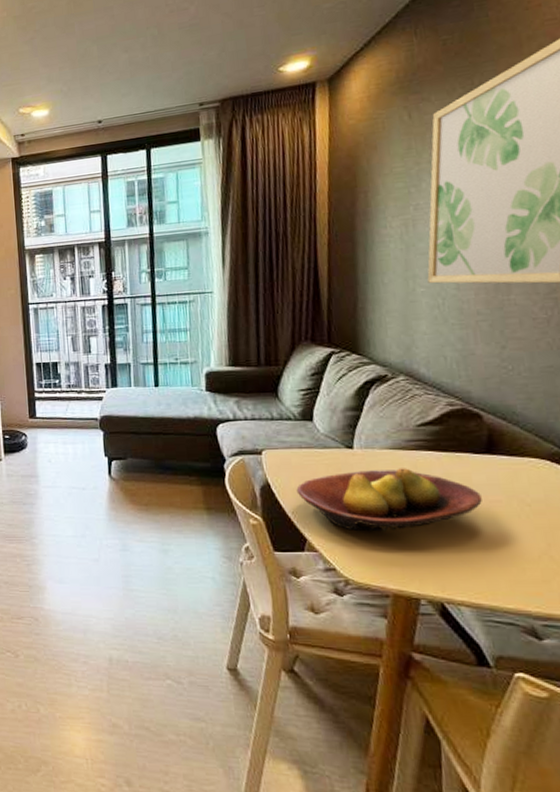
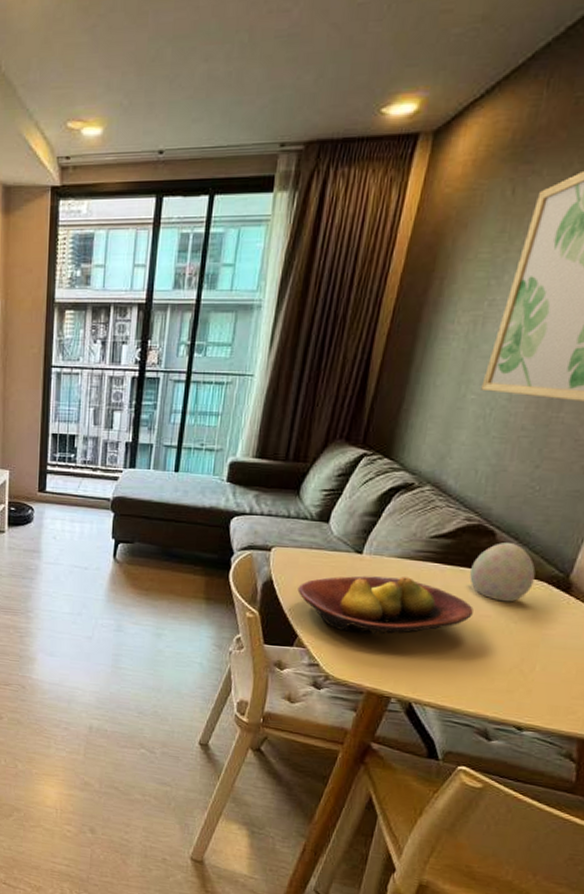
decorative egg: none [466,424,536,485] -> present [469,543,536,602]

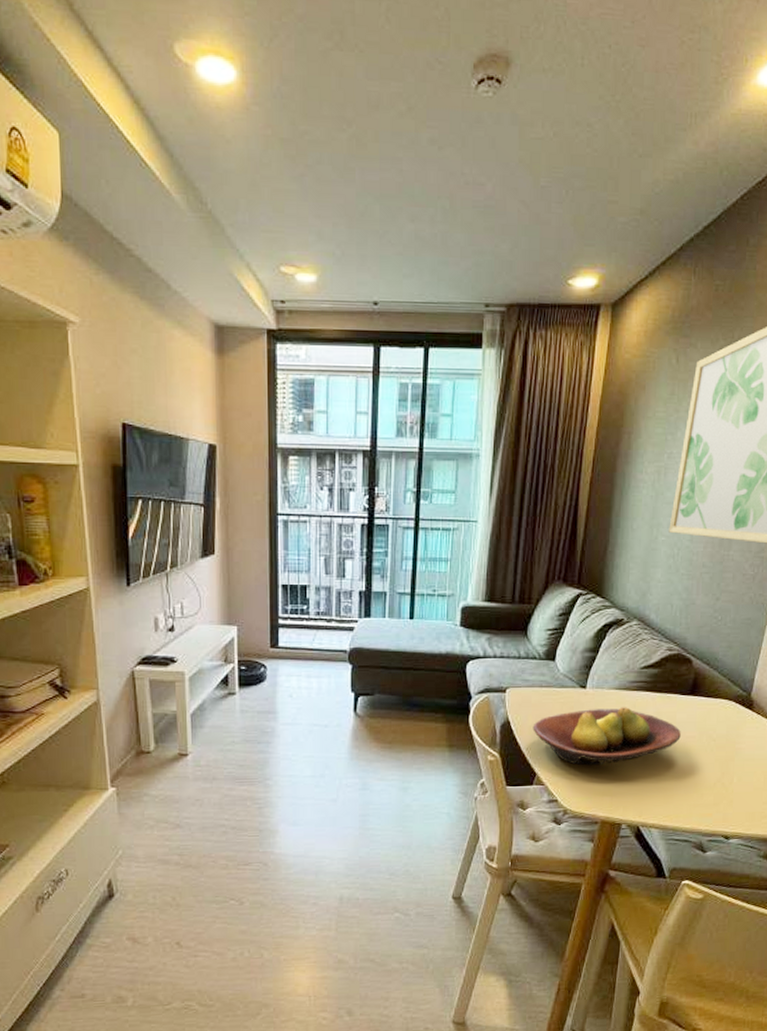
decorative egg: present [469,543,536,602] -> none [675,668,725,722]

